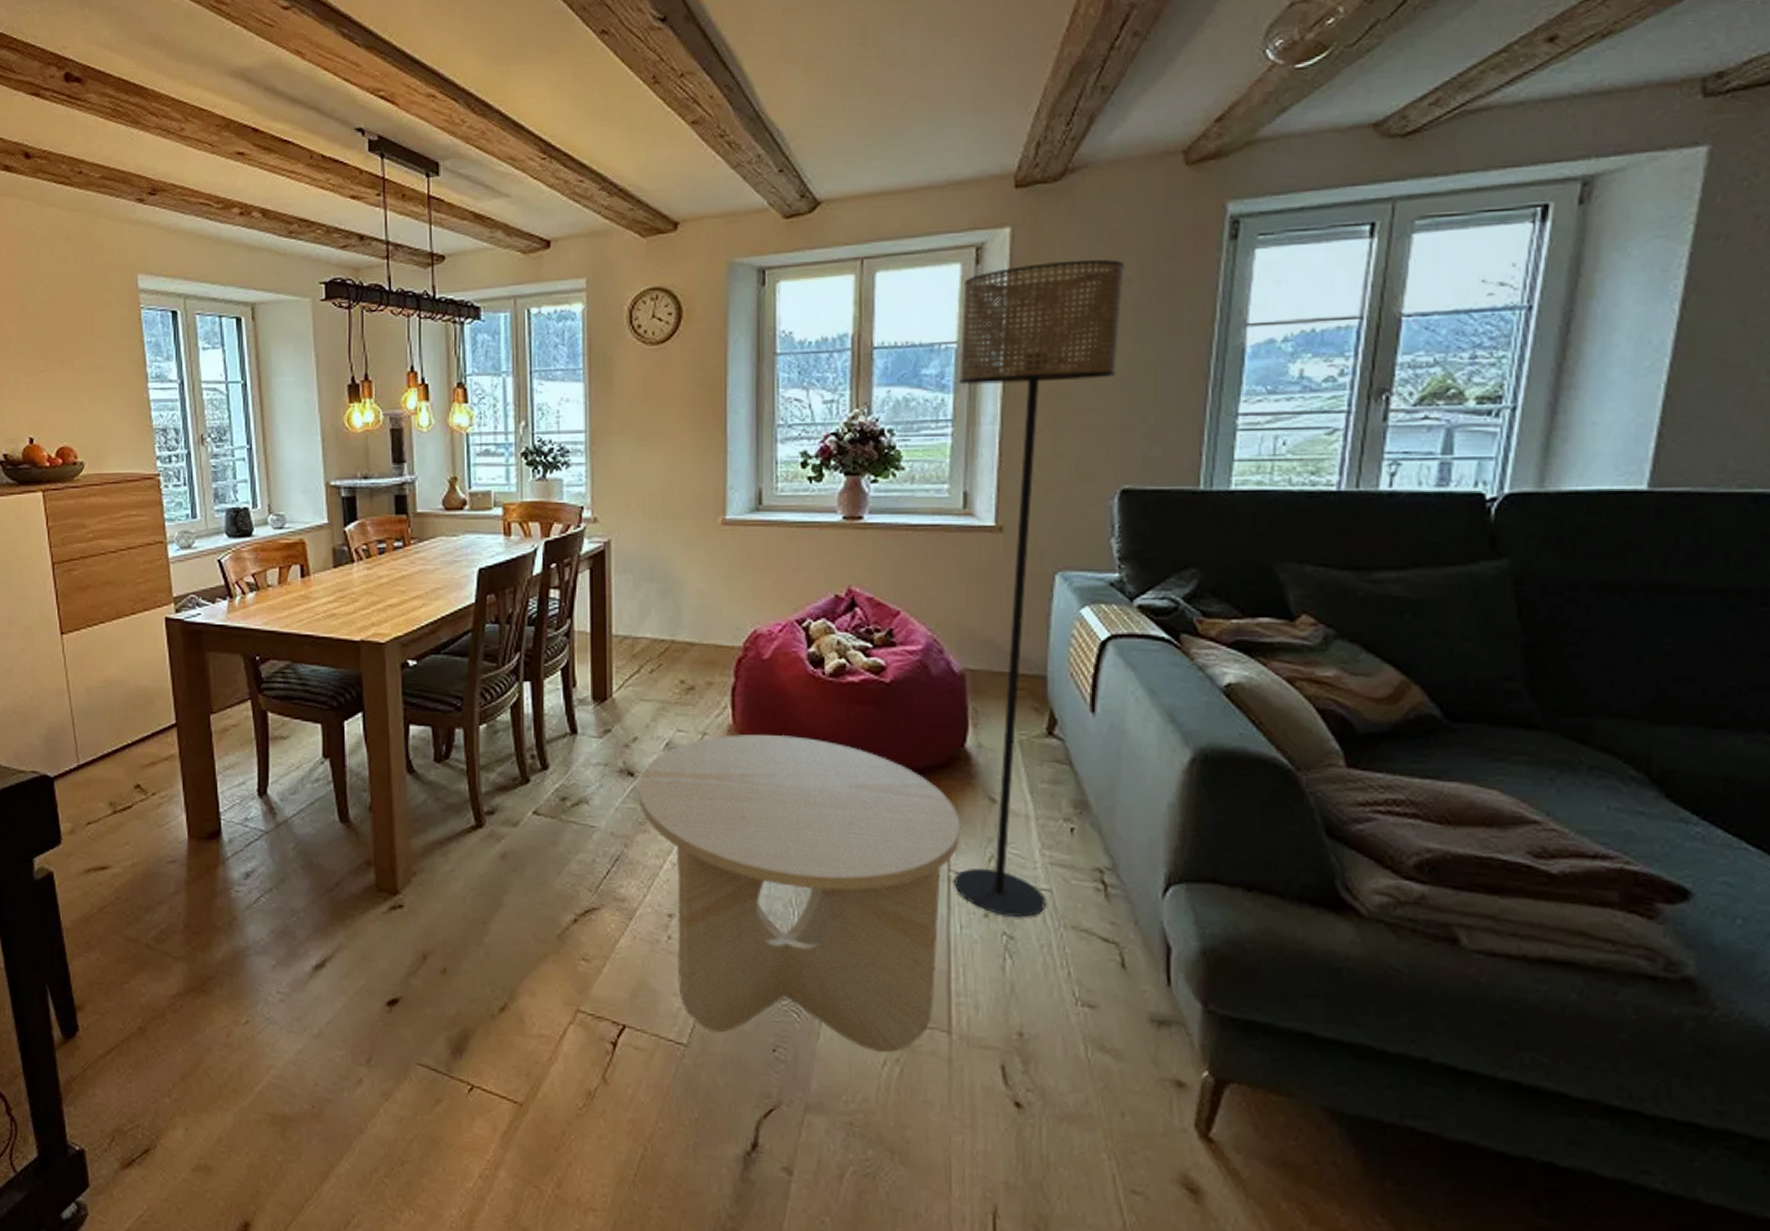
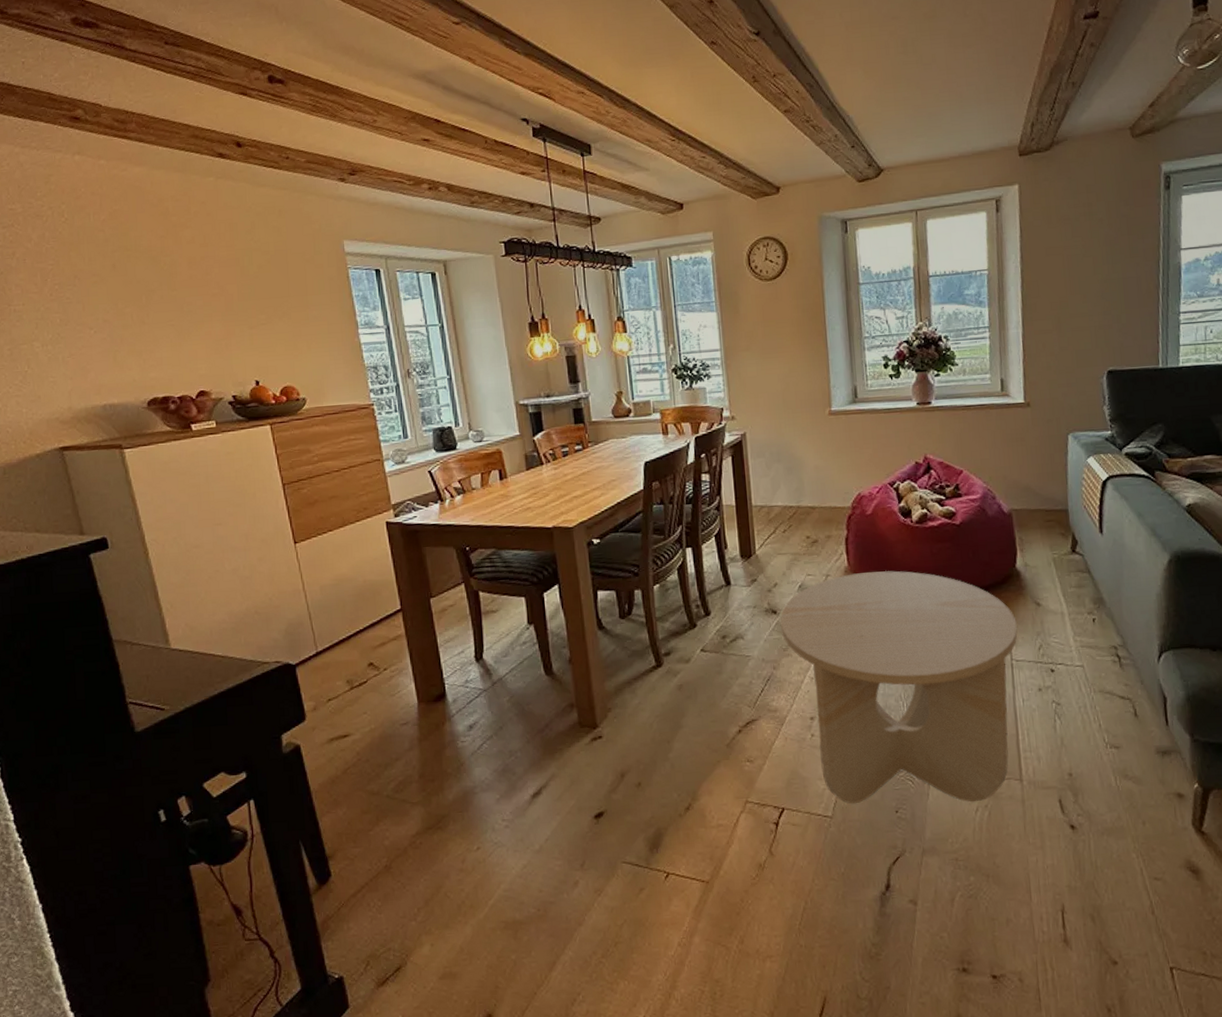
floor lamp: present [954,259,1124,917] -> none [989,206,1098,689]

